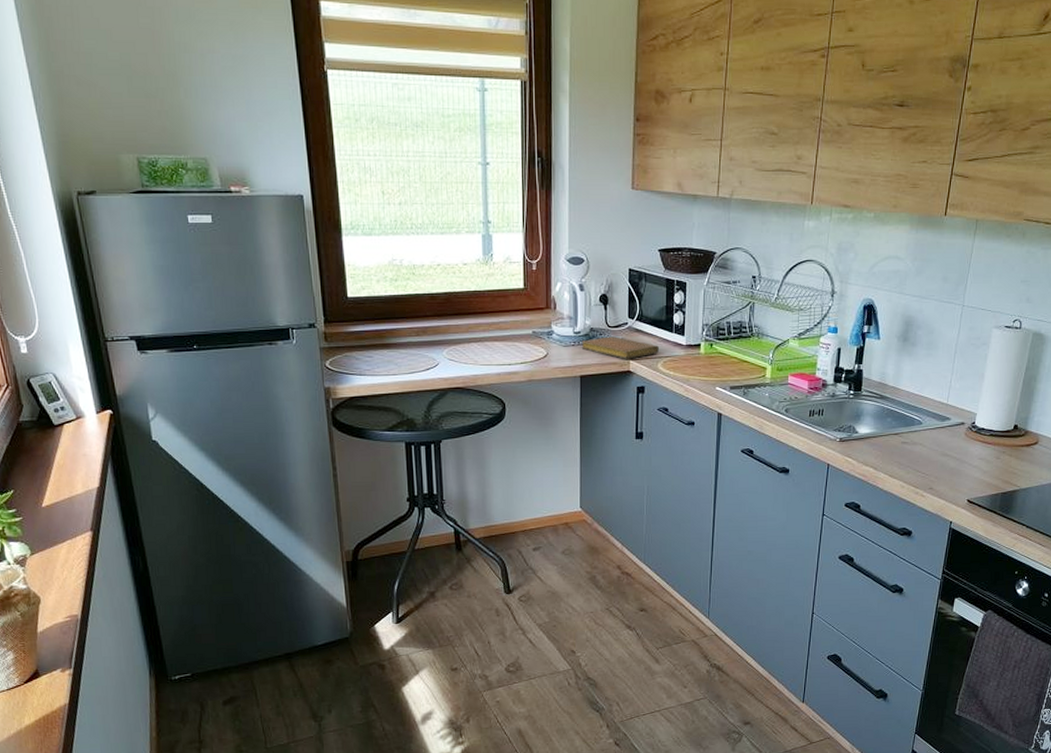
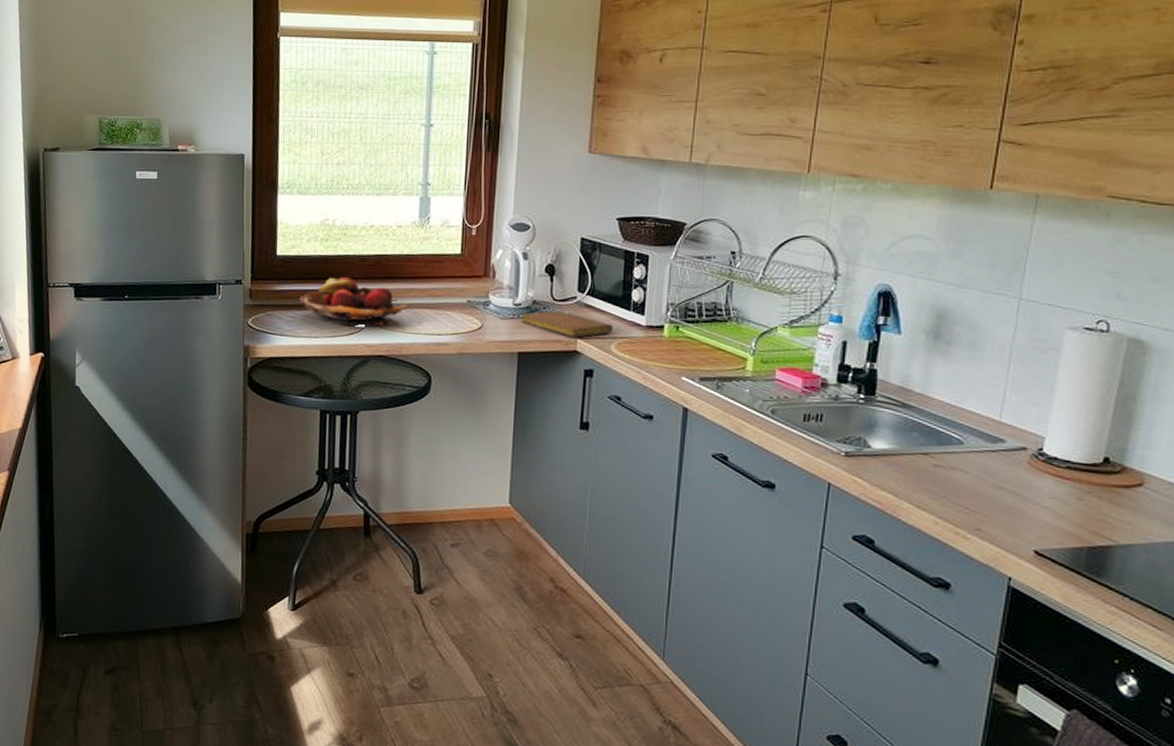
fruit basket: none [374,316,478,362] -> present [299,277,407,327]

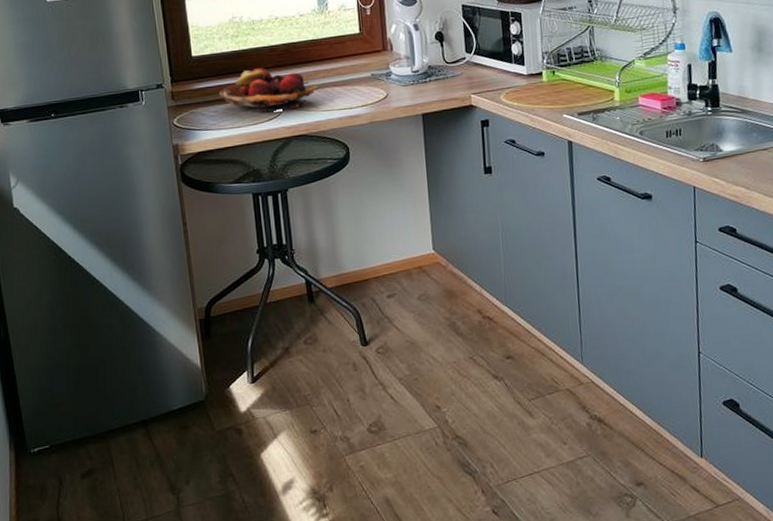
notebook: present [521,311,613,338] -> none [420,72,500,94]

